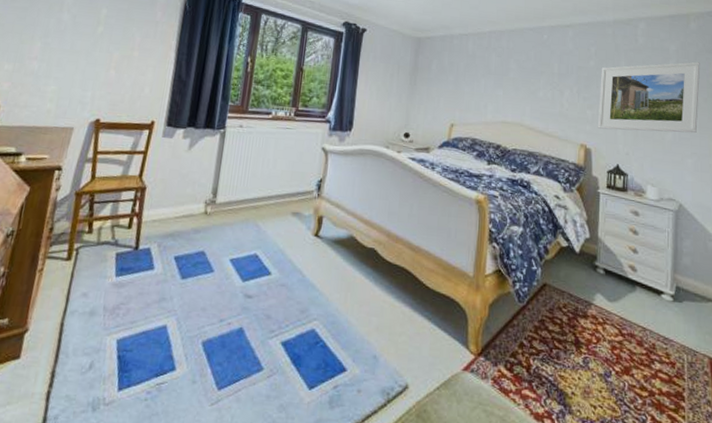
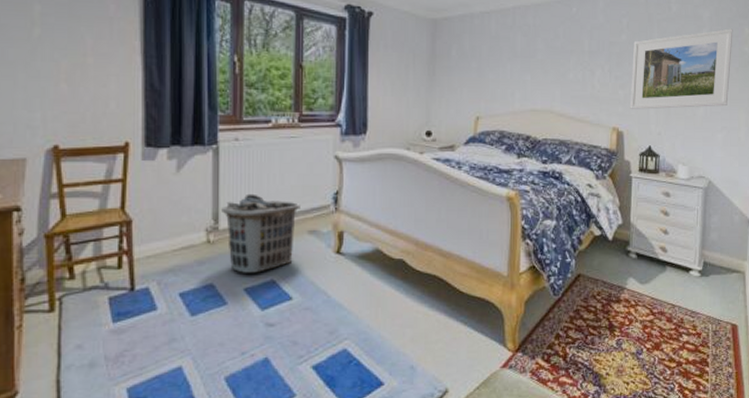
clothes hamper: none [220,174,288,246] -> present [222,193,300,273]

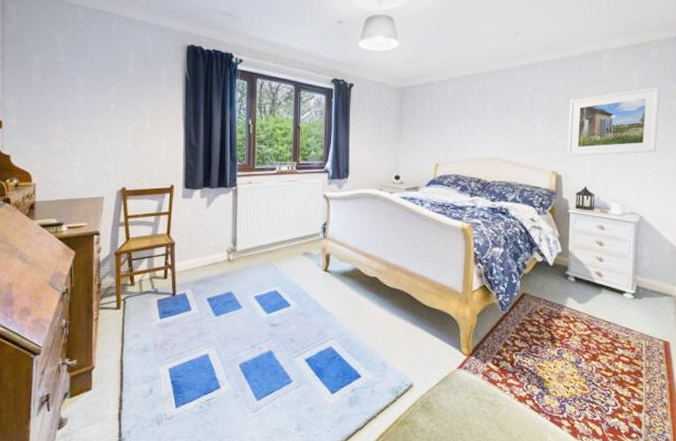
clothes hamper: present [222,193,300,273] -> none [239,224,297,285]

